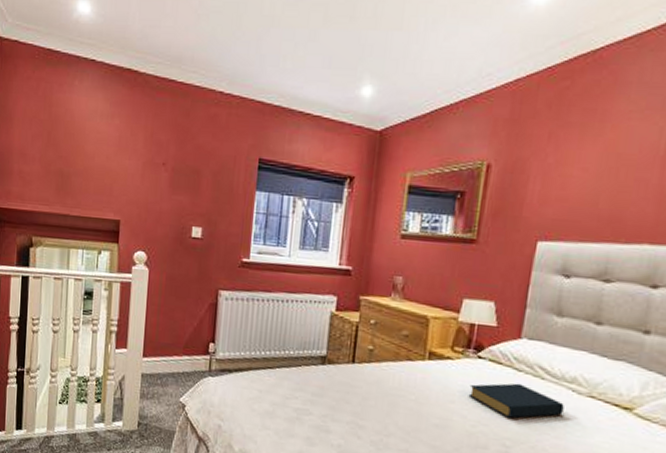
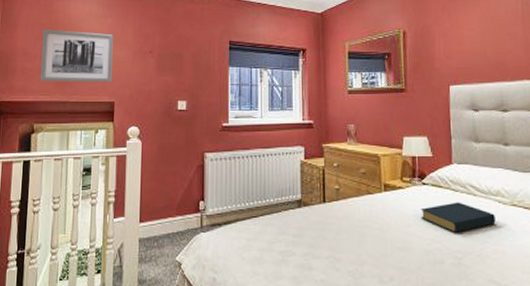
wall art: none [38,126,121,197] -> present [39,29,114,83]

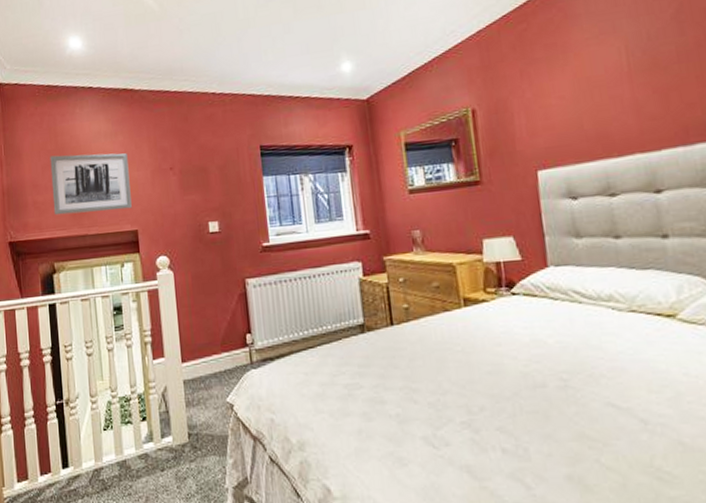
hardback book: present [420,202,496,233] -> none [511,312,610,350]

